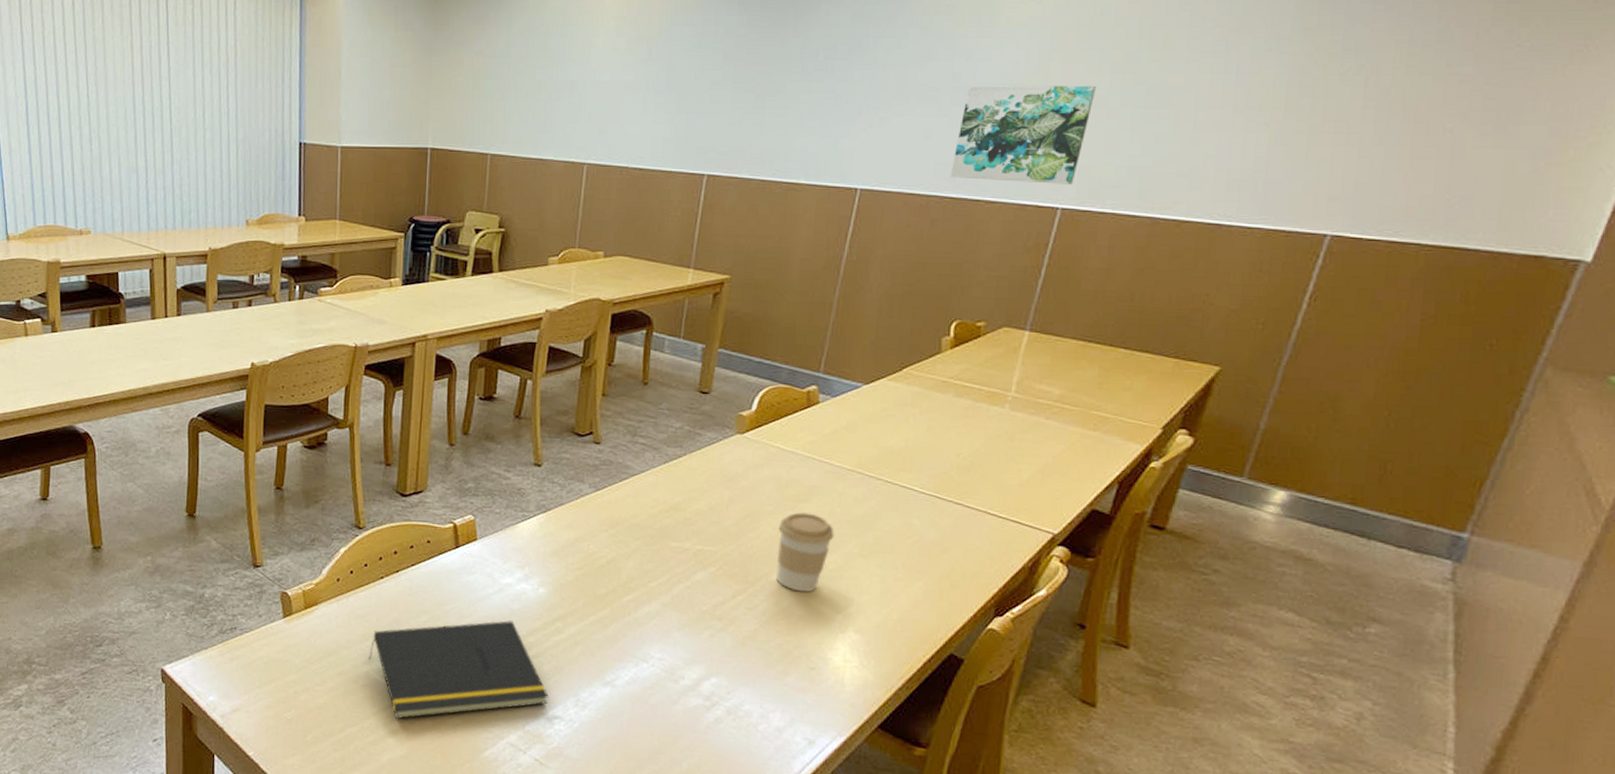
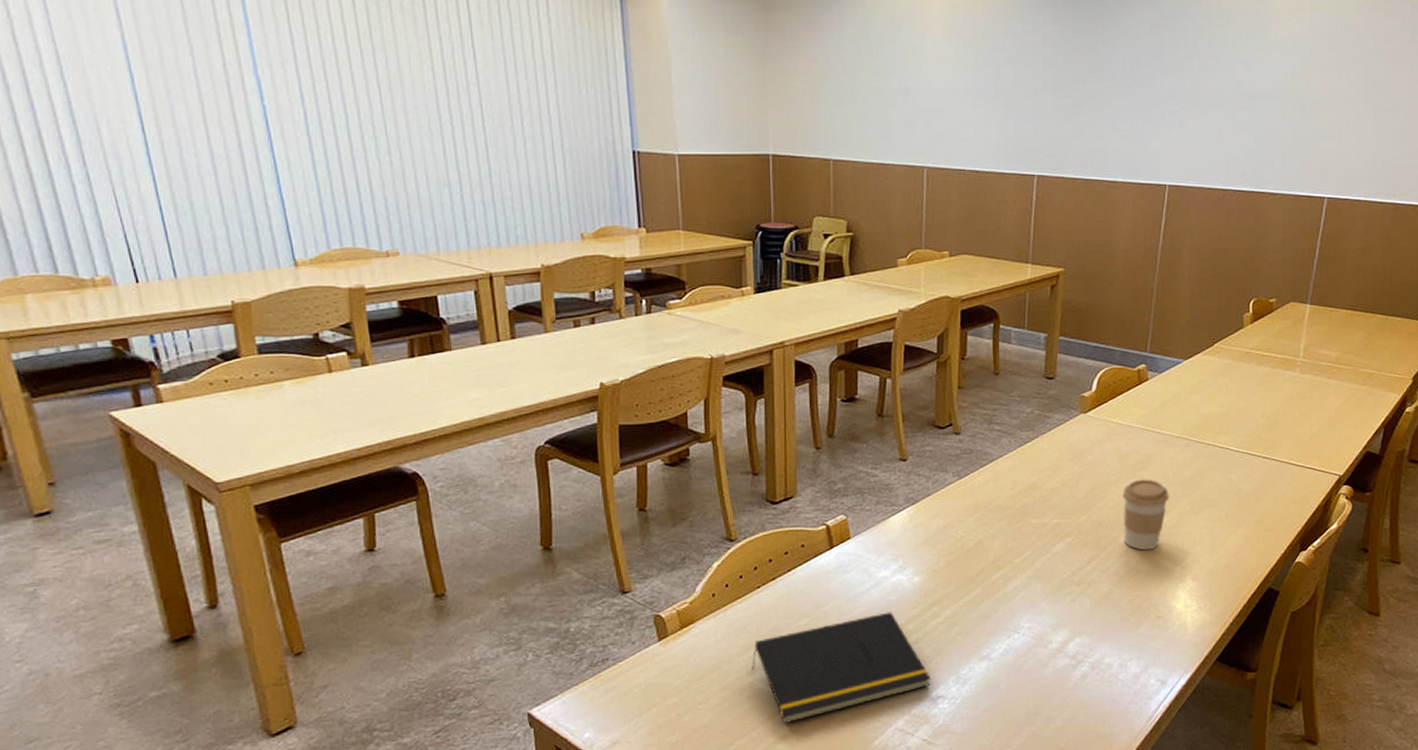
wall art: present [950,85,1097,185] -> none [1240,91,1347,177]

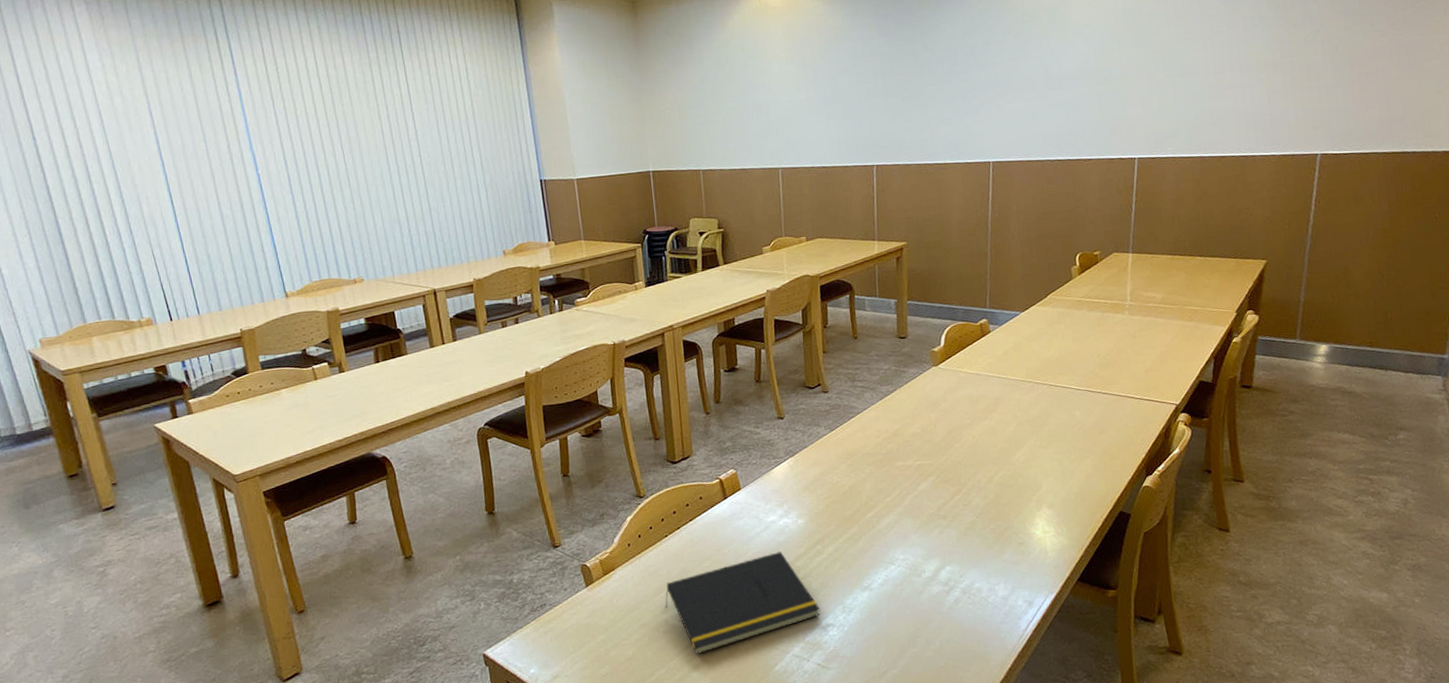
coffee cup: present [1122,478,1169,550] -> none [976,419,1020,484]

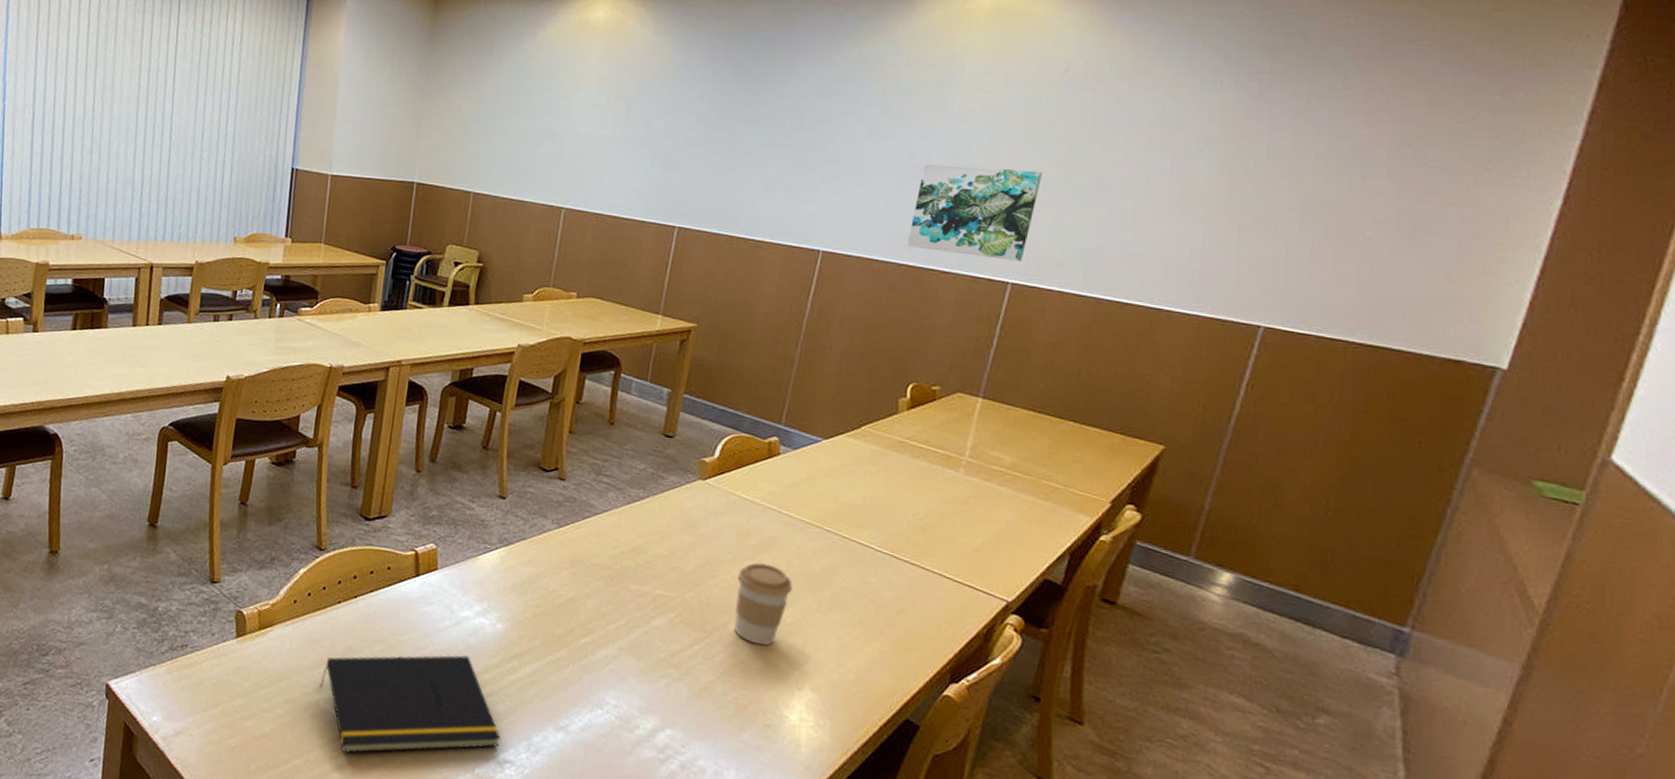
coffee cup: none [976,419,1020,484] -> present [733,562,793,646]
wall art: none [1055,64,1146,145] -> present [907,163,1043,262]

